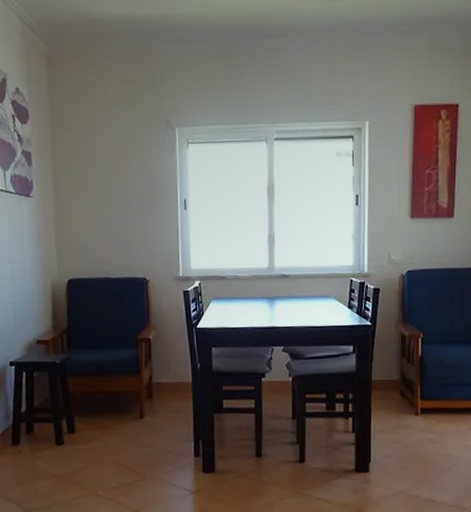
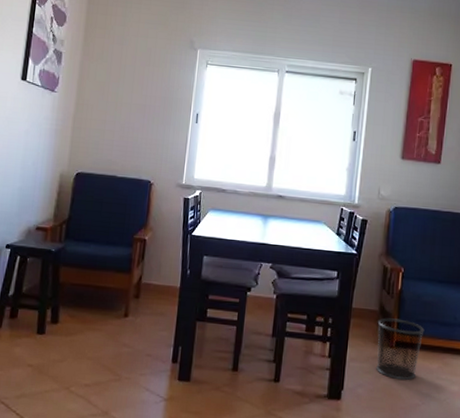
waste bin: none [399,385,450,446] -> present [376,318,425,381]

